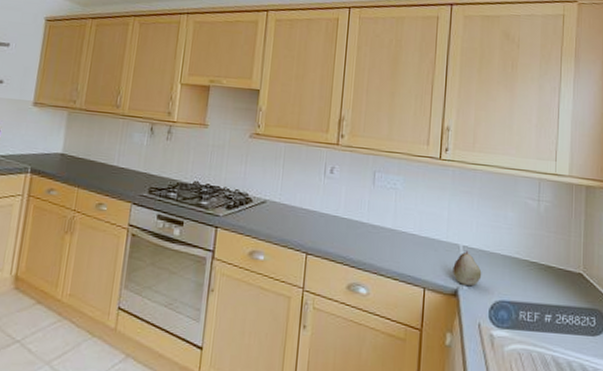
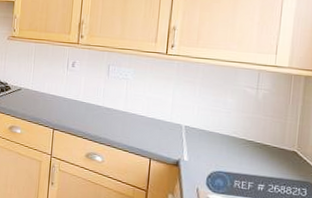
fruit: present [453,250,482,286] -> none [175,129,201,158]

